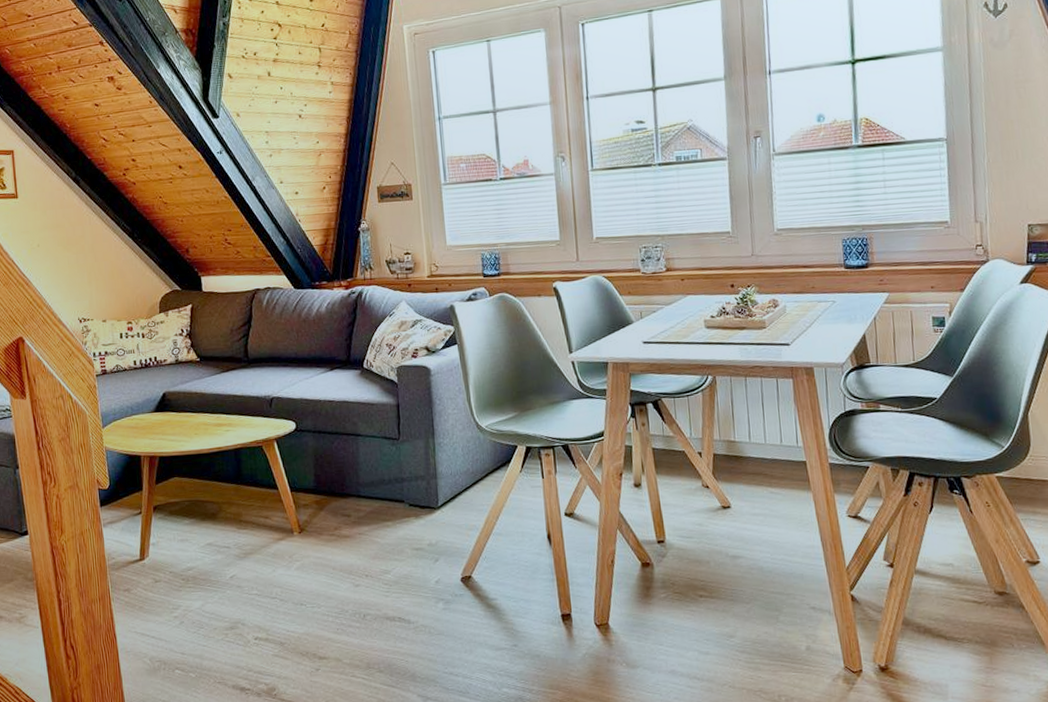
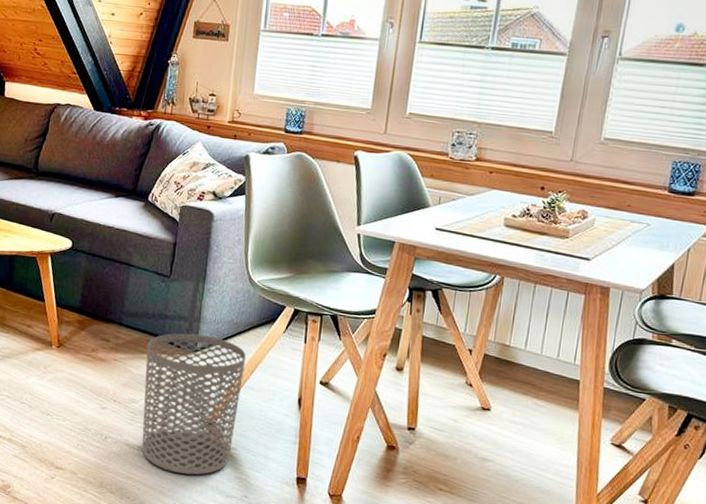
waste bin: none [389,490,492,637] -> present [141,333,246,475]

